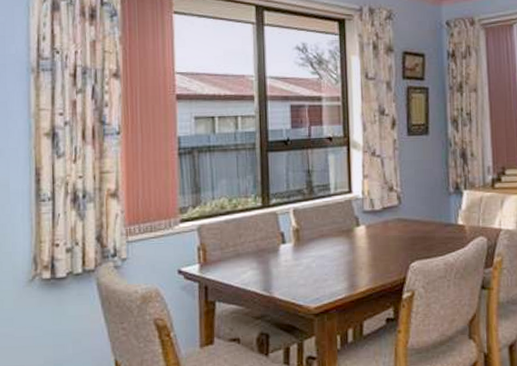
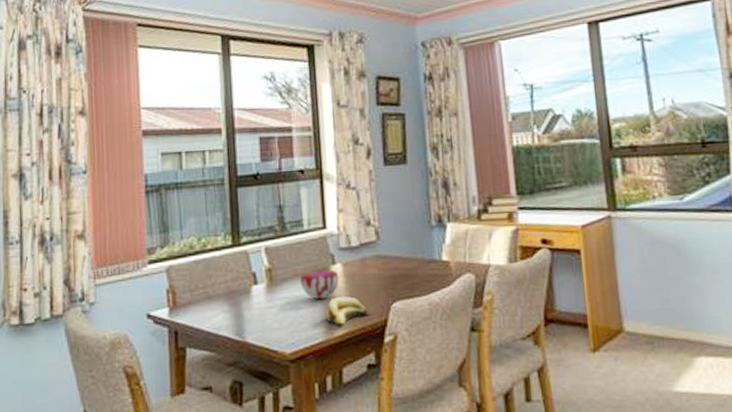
decorative bowl: none [326,231,362,259] -> present [300,270,339,300]
banana: none [348,256,390,283] -> present [325,296,370,326]

